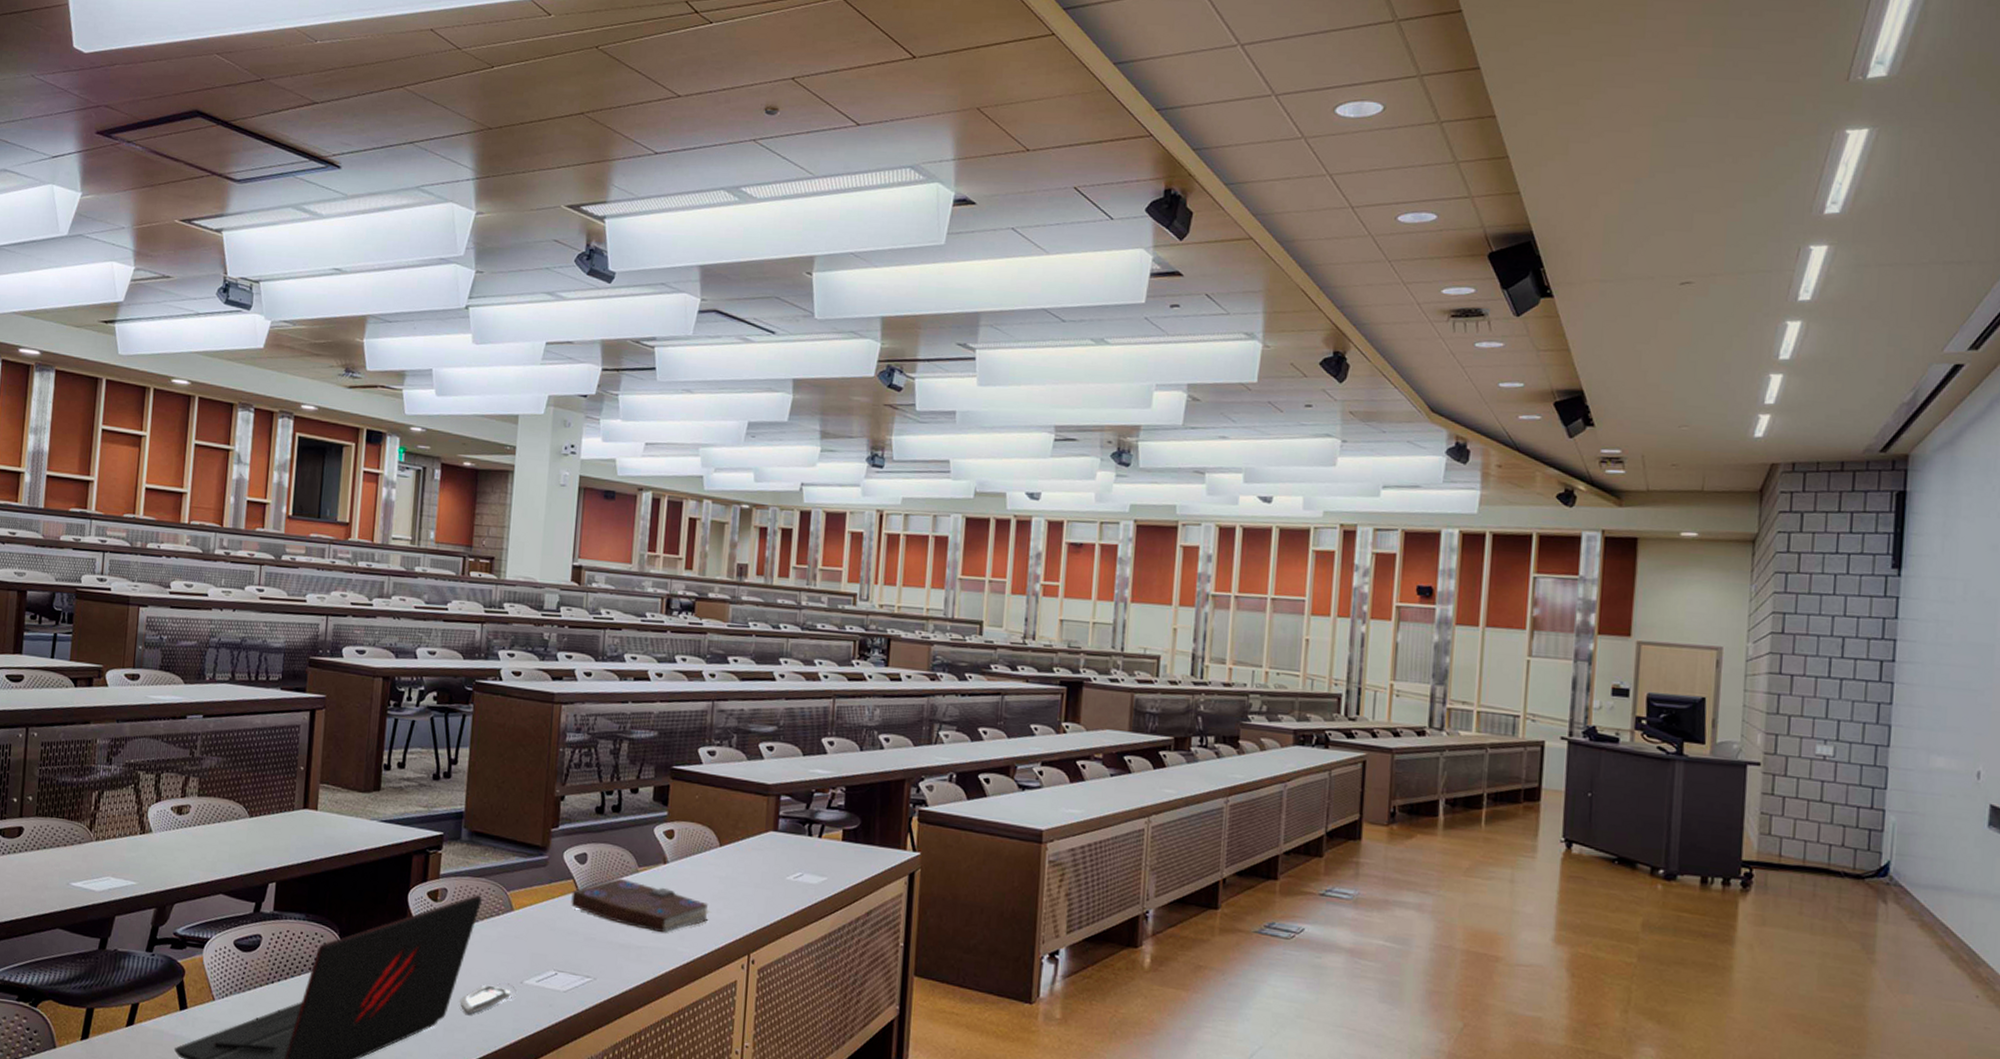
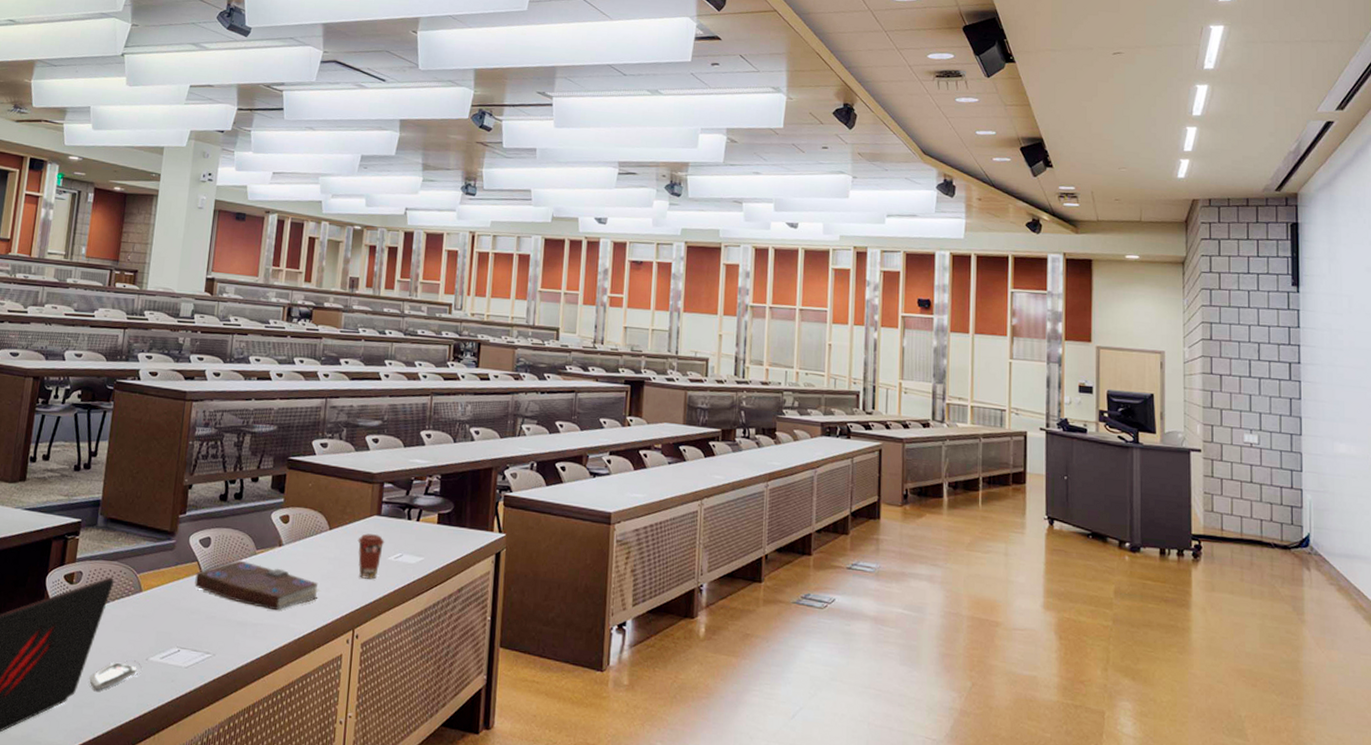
coffee cup: none [752,850,783,901] -> present [357,533,385,579]

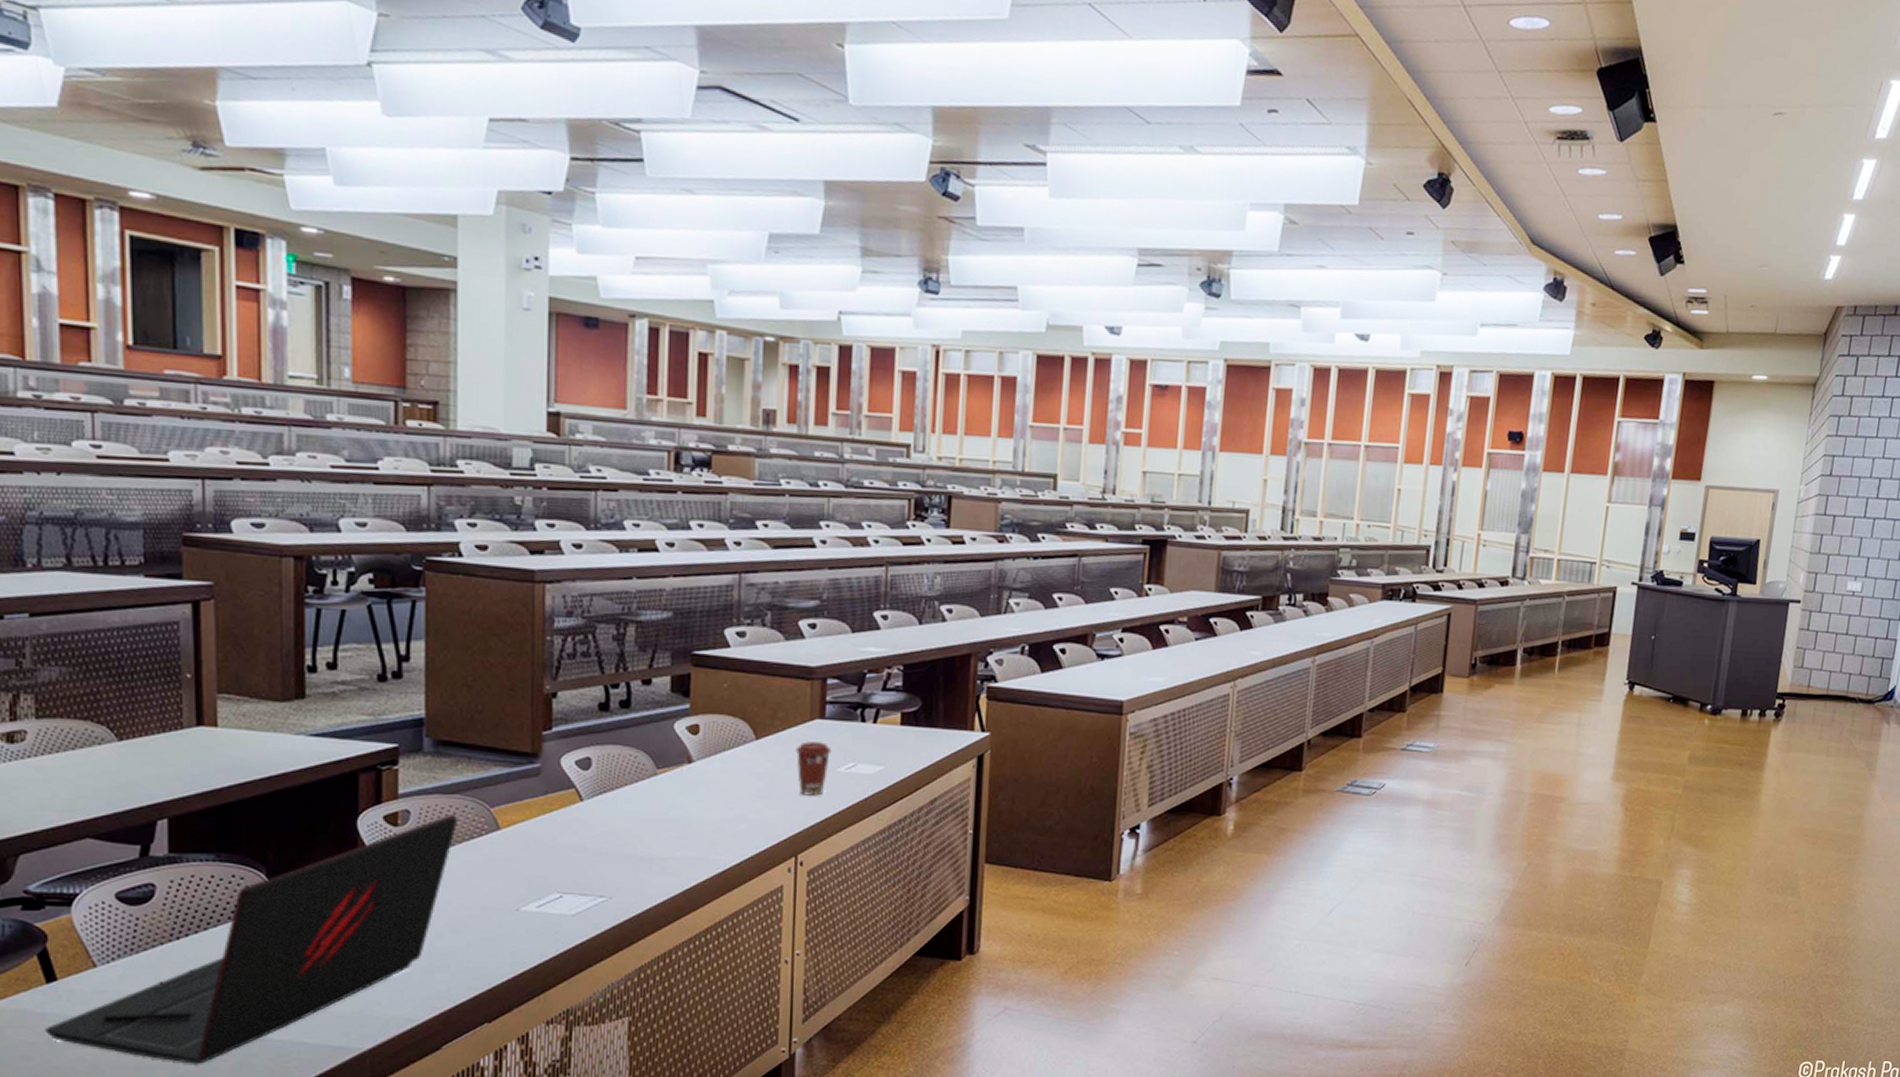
key chain: present [89,659,143,691] -> none [439,912,513,952]
book: present [194,560,320,611] -> none [574,783,749,841]

